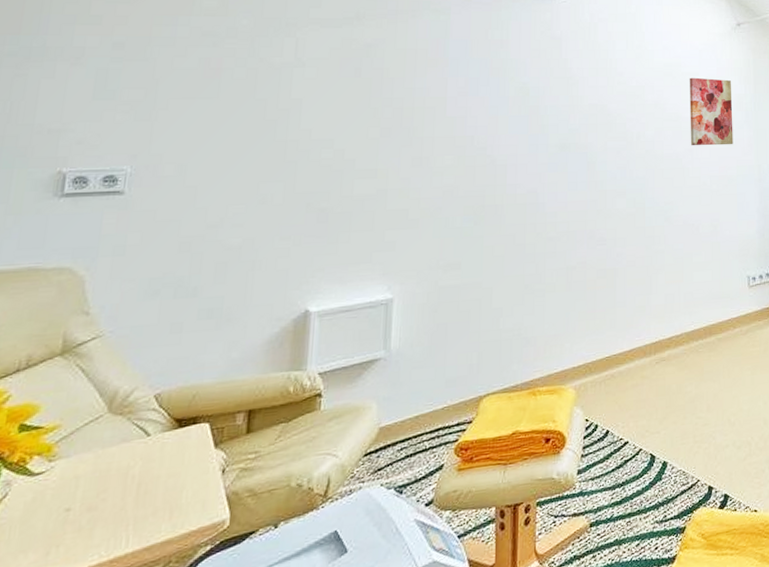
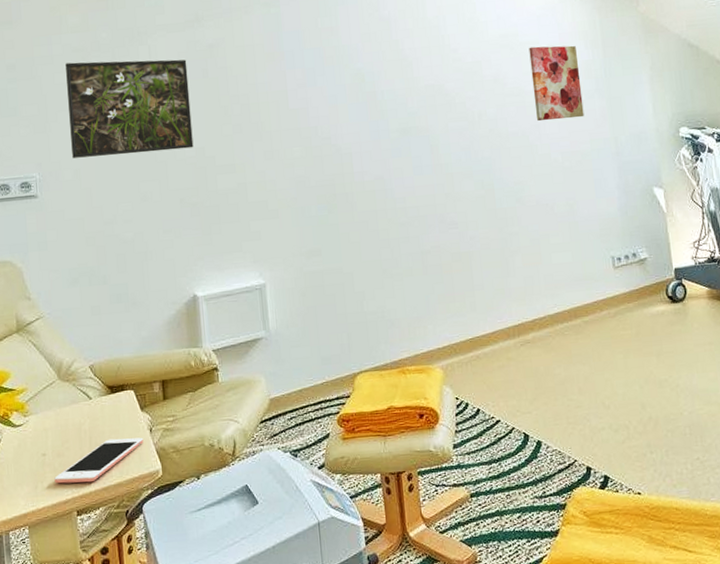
cell phone: none [76,480,212,547] -> present [54,437,144,484]
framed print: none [179,47,339,152] -> present [65,59,194,158]

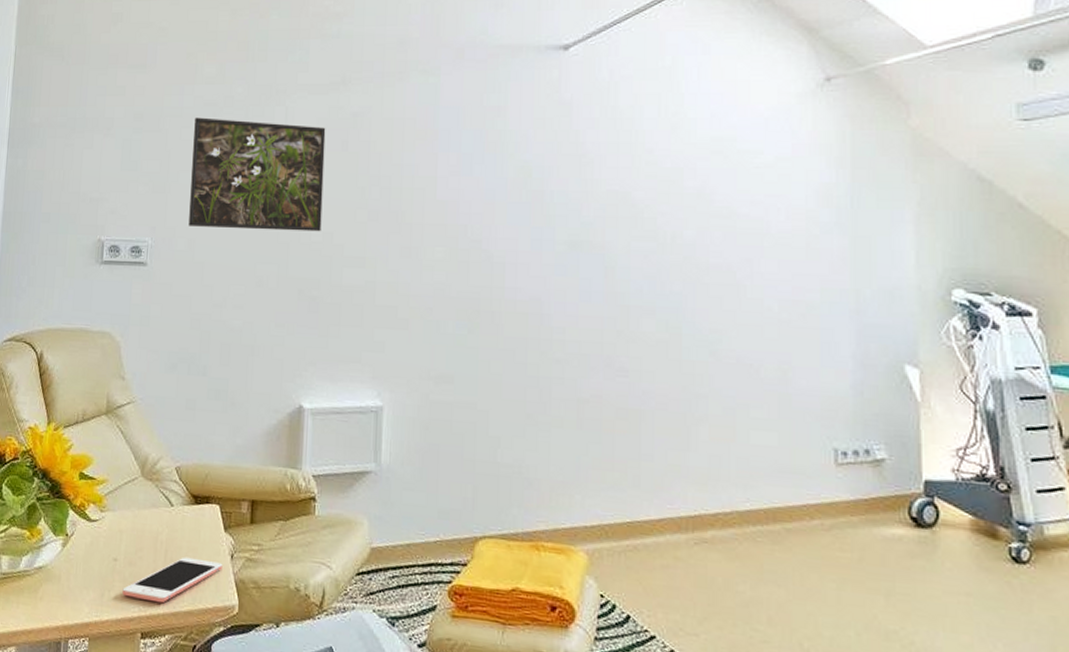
wall art: present [529,45,584,121] -> none [748,157,816,257]

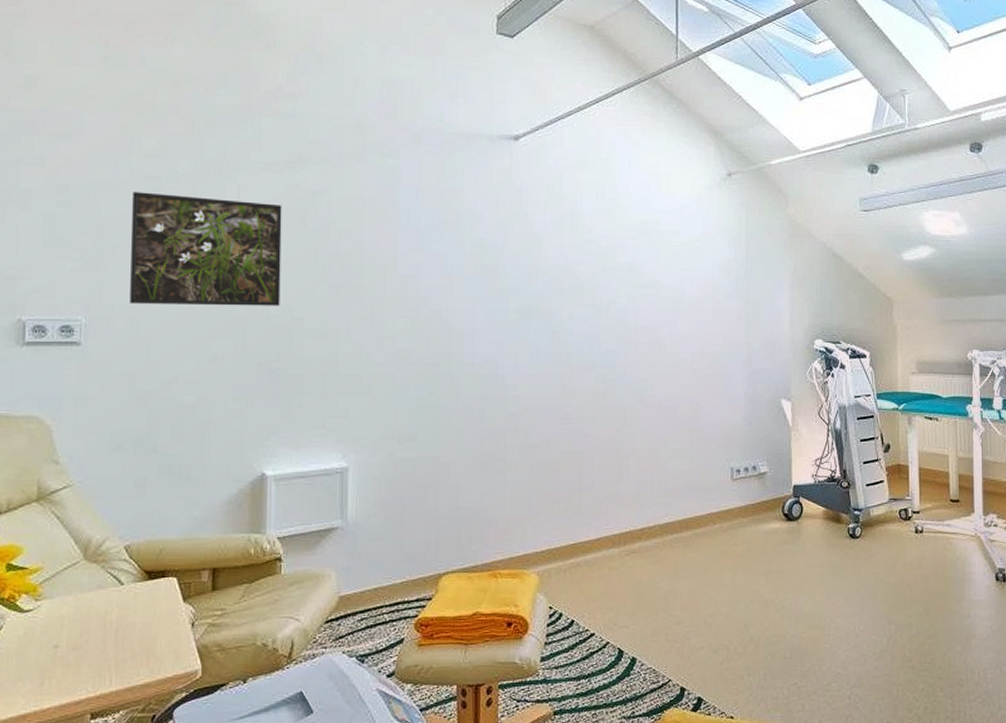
cell phone: present [122,557,223,604] -> none [66,631,183,682]

